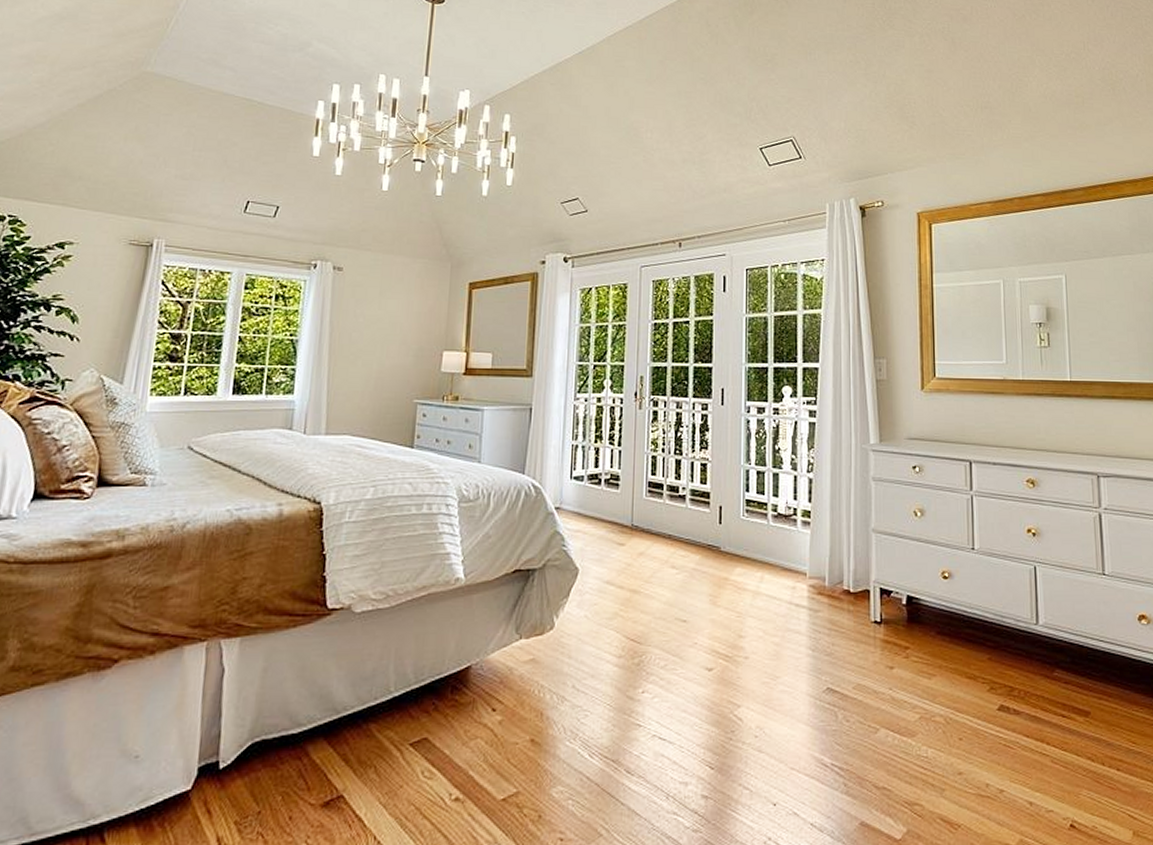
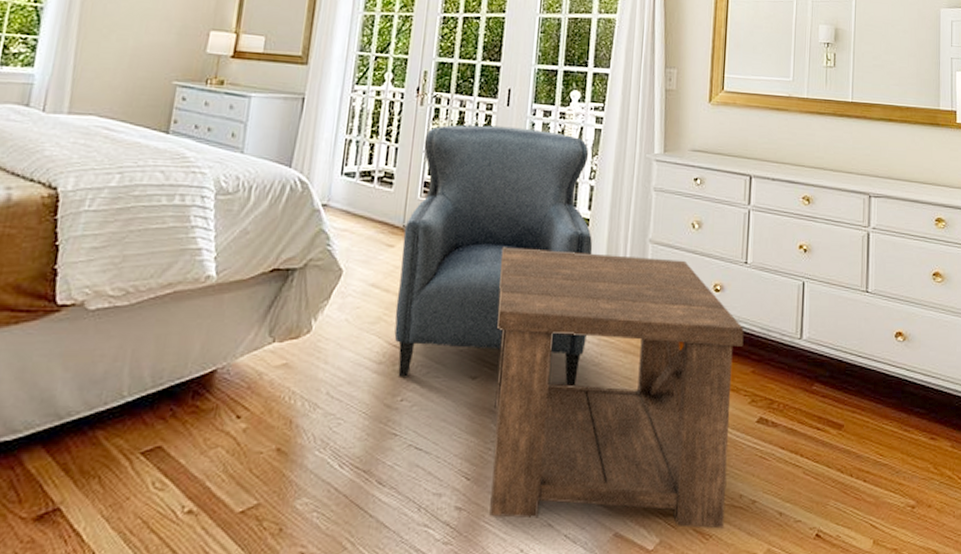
armchair: none [630,425,817,676] -> present [394,124,593,386]
side table: none [727,542,977,819] -> present [489,247,744,529]

